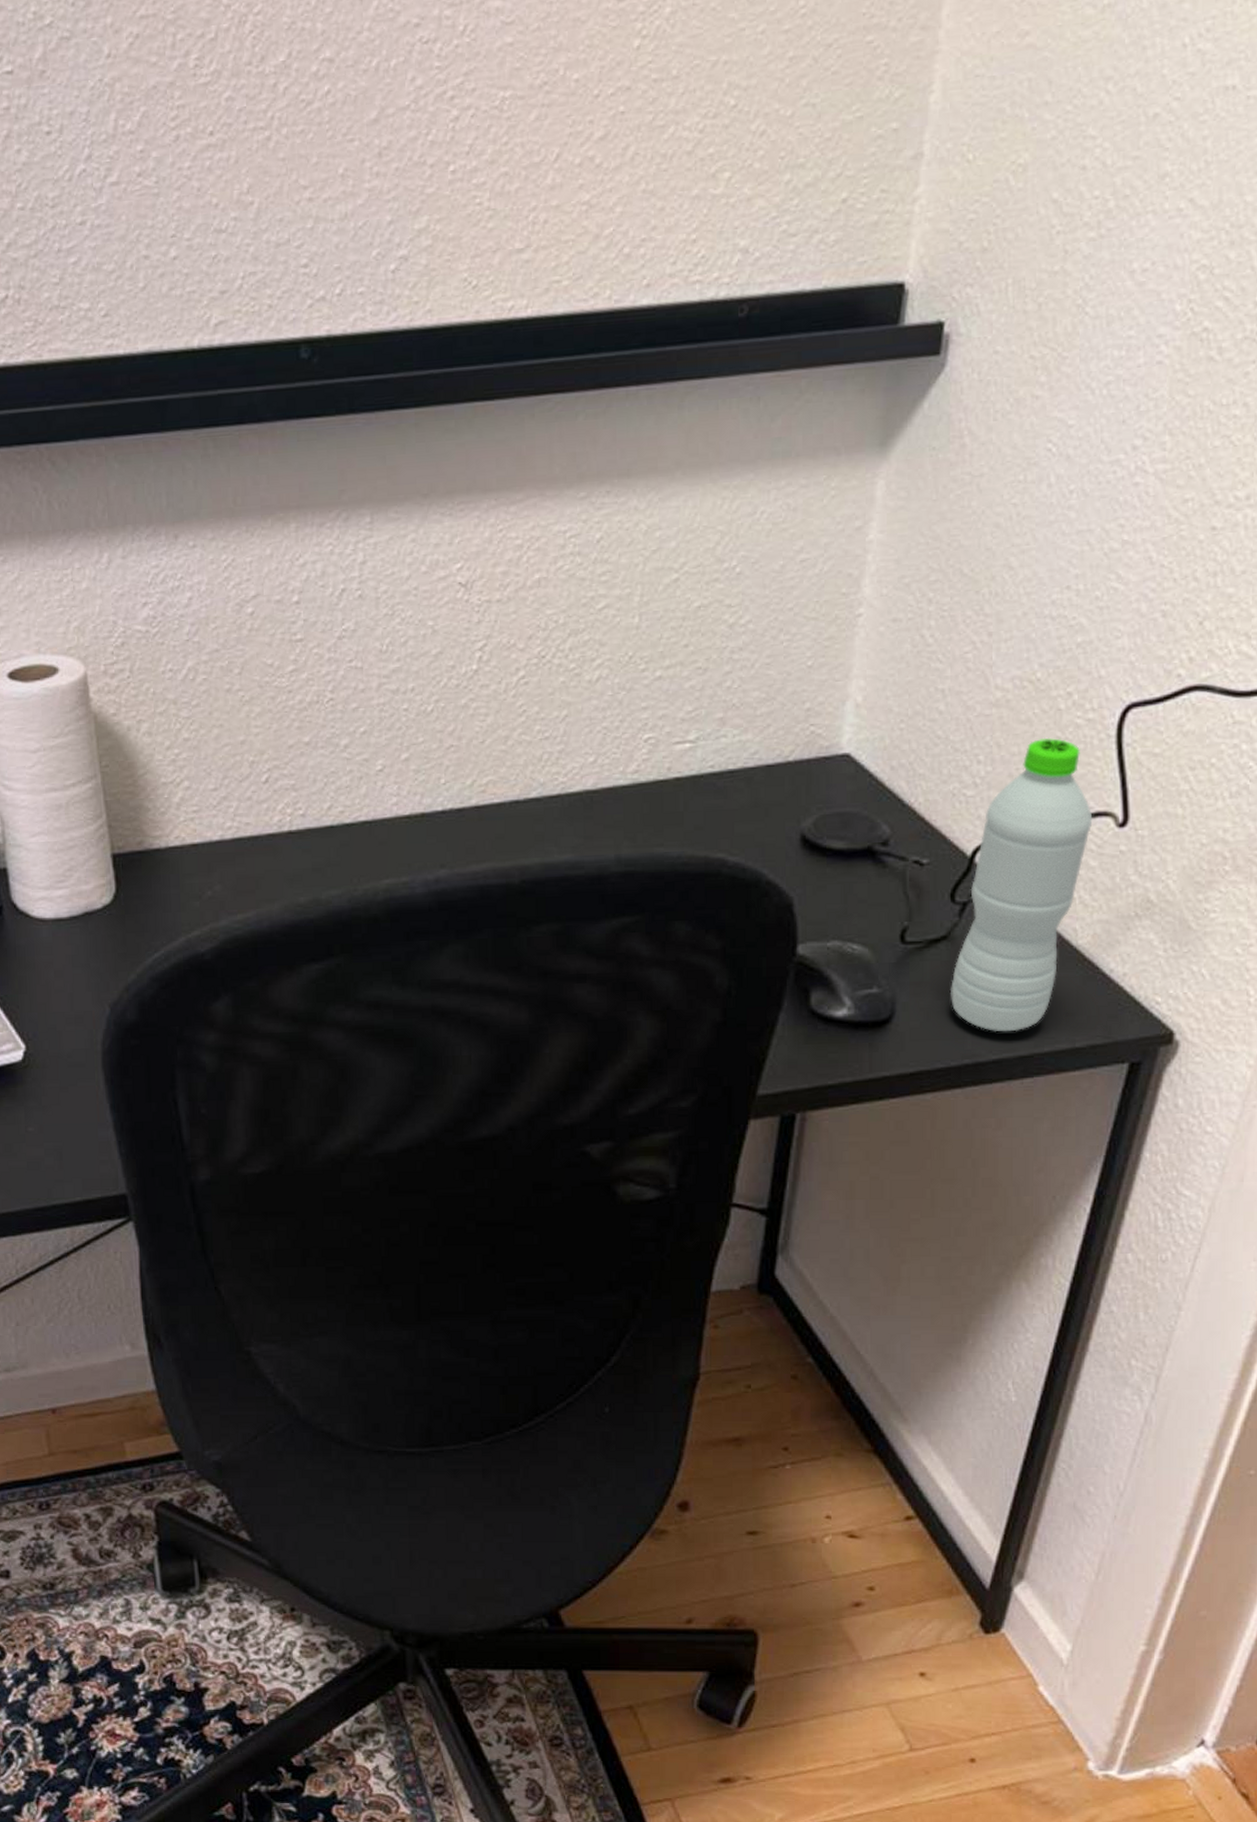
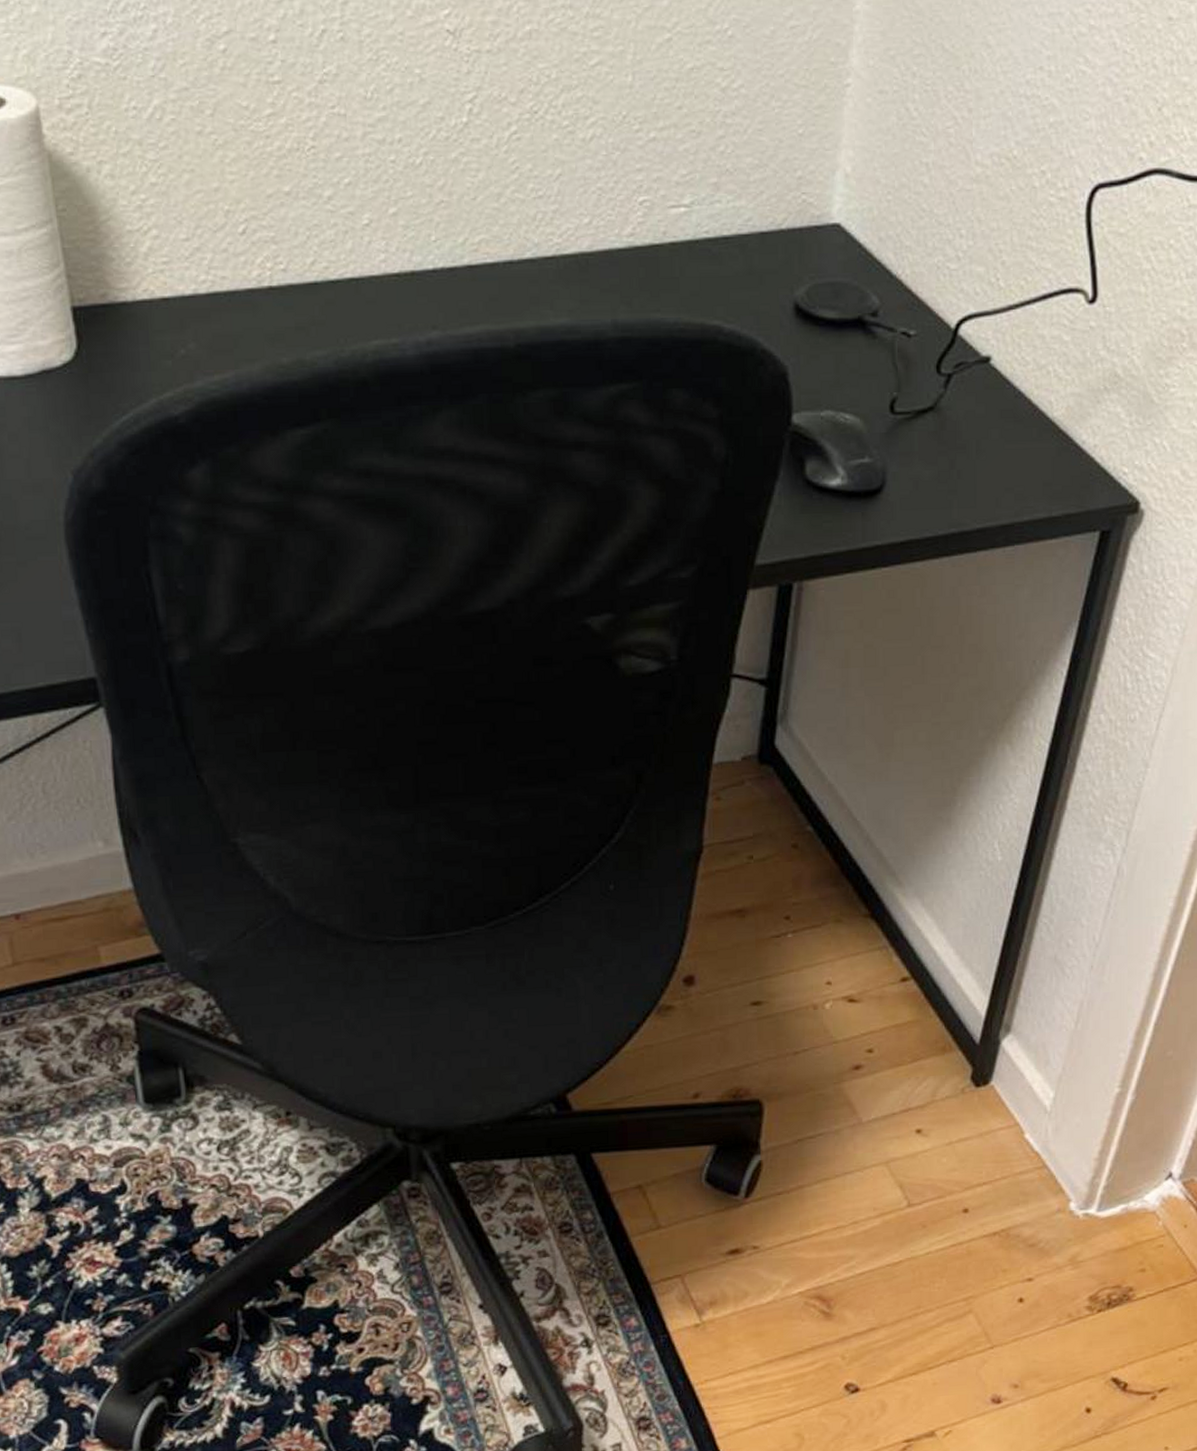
water bottle: present [951,737,1093,1032] -> none [937,214,1066,502]

